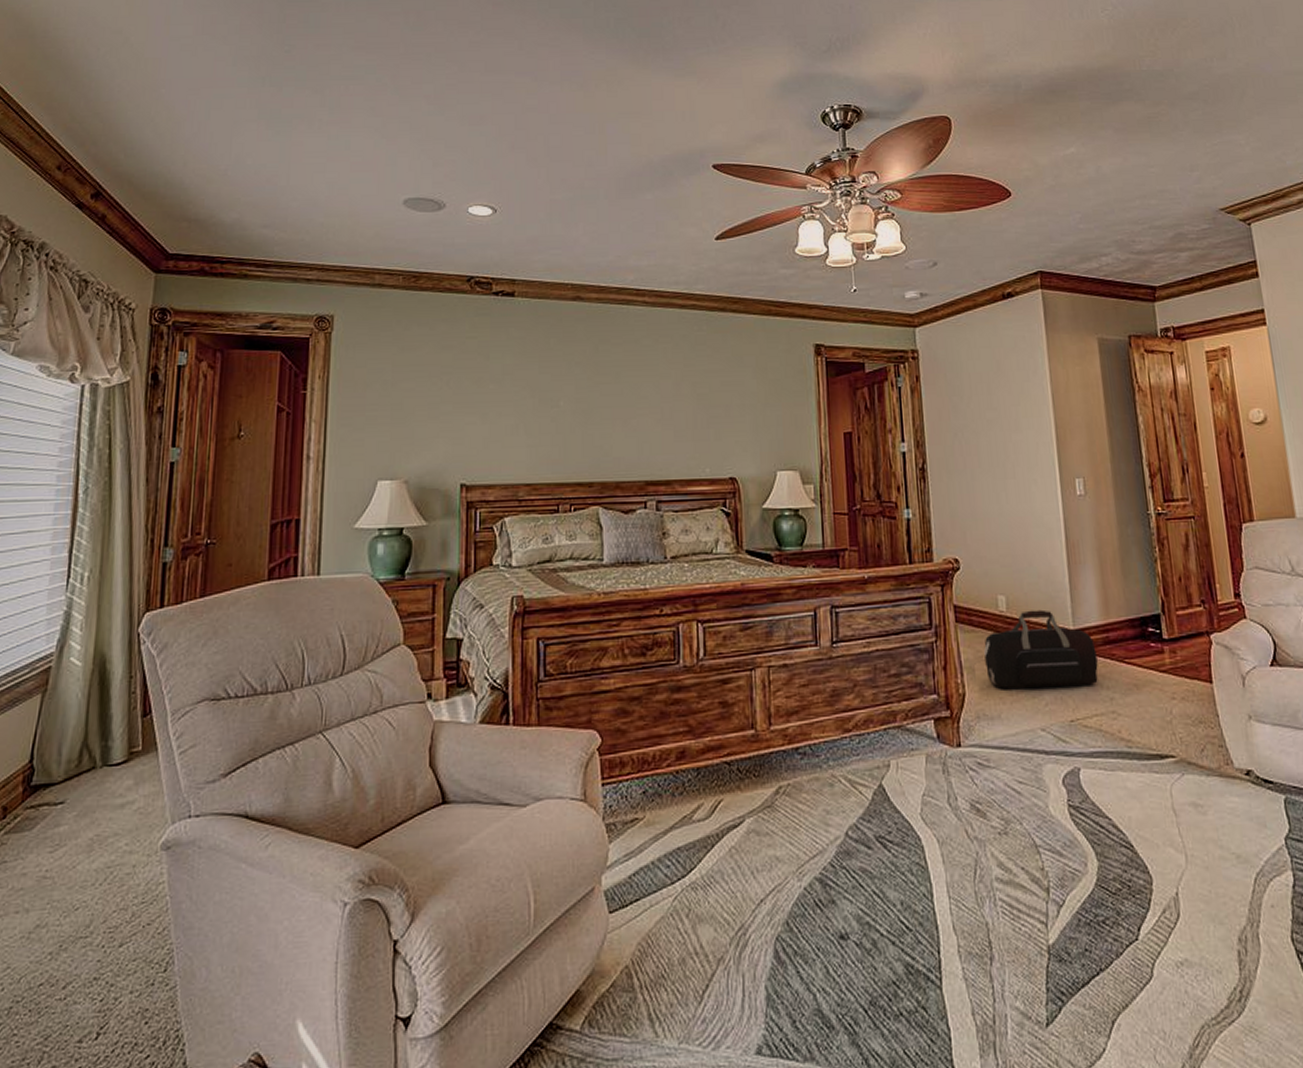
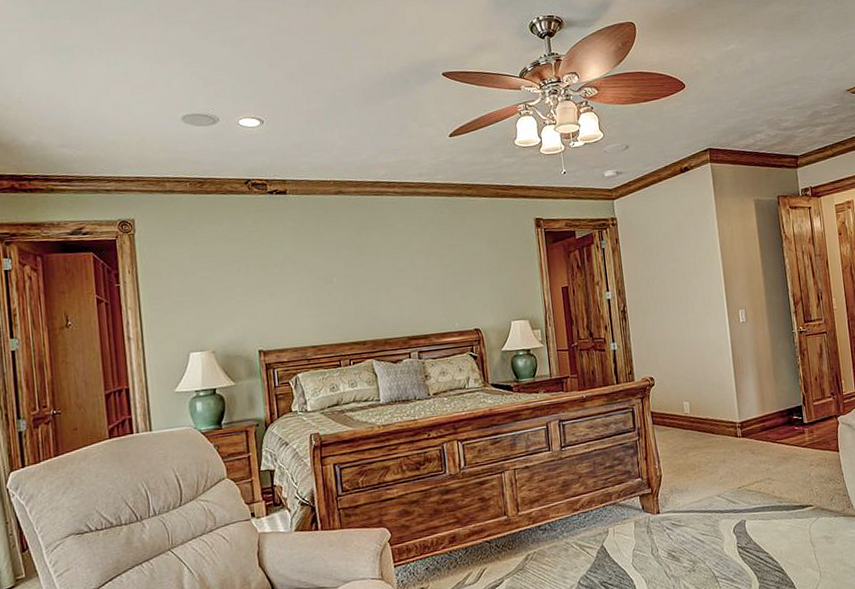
duffel bag: present [984,609,1098,690] -> none [674,409,758,470]

